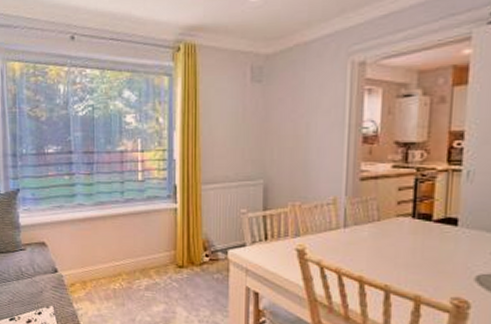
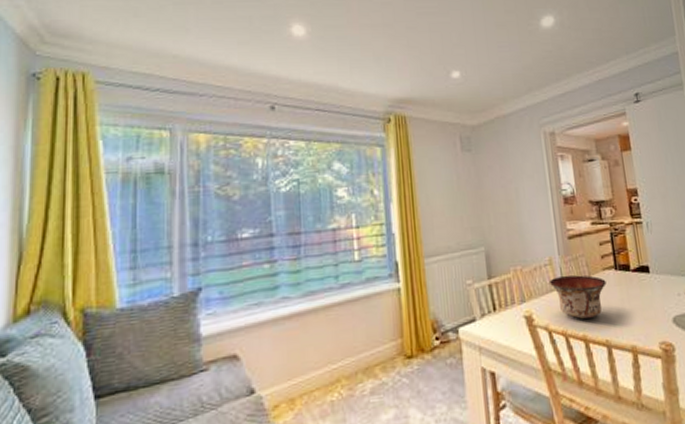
bowl: none [330,216,398,261] -> present [550,275,606,319]

